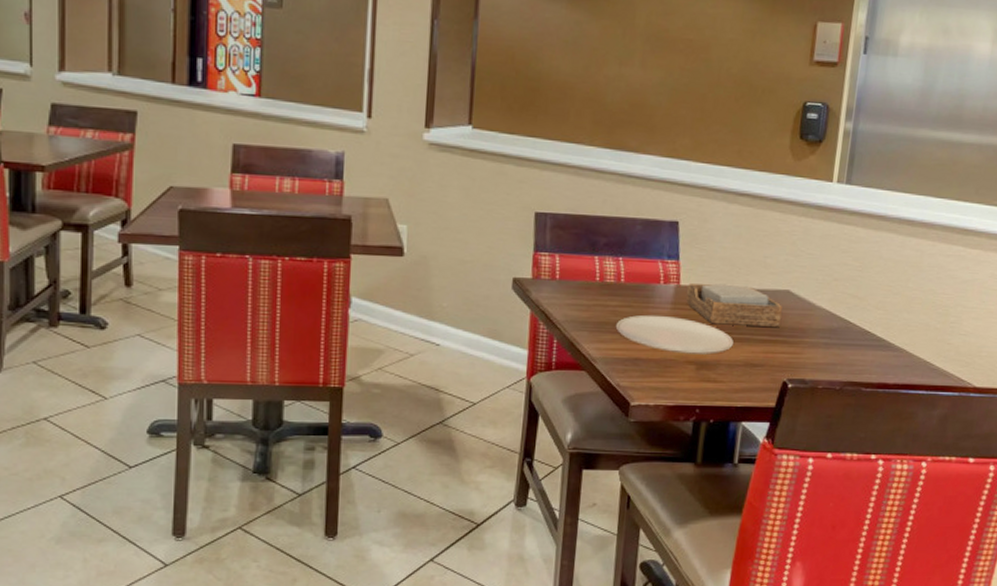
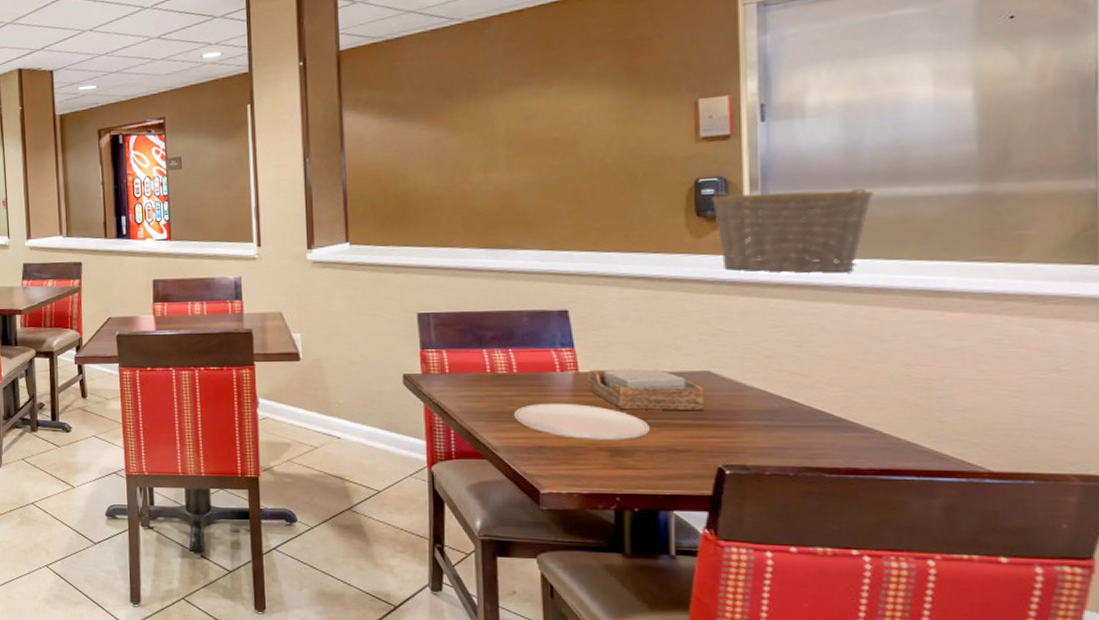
basket: none [814,116,936,207] -> present [712,187,875,273]

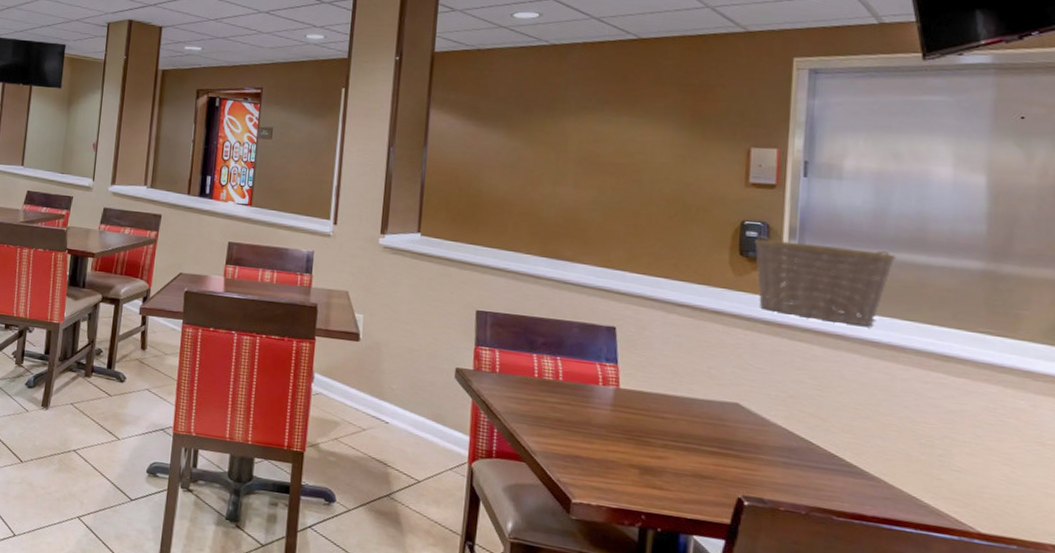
plate: present [513,403,650,441] -> none [554,413,679,461]
napkin holder: present [586,368,706,411] -> none [625,387,732,441]

